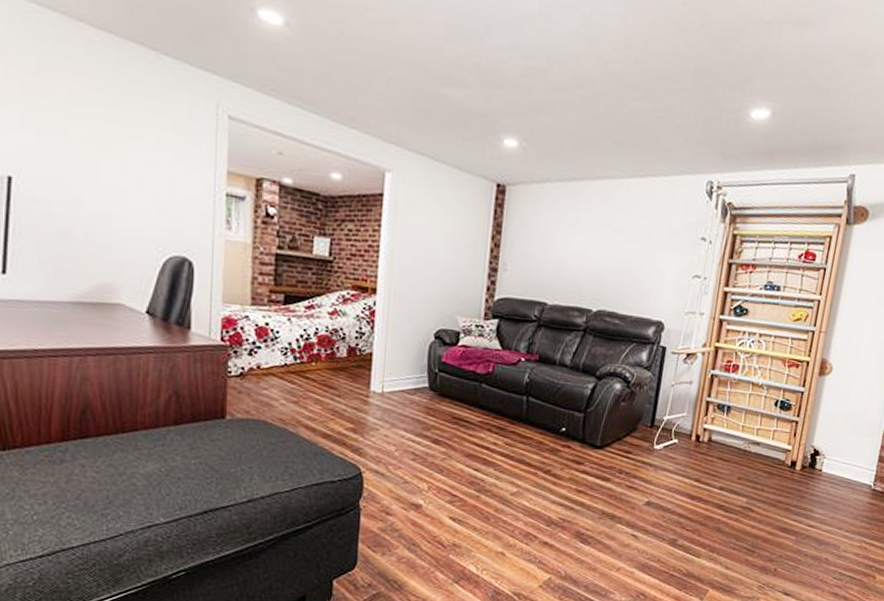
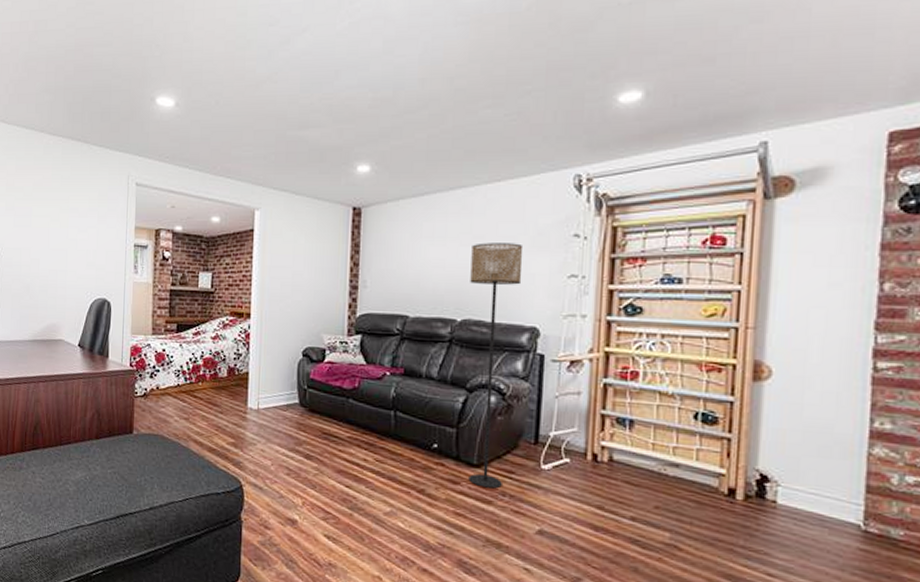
floor lamp: none [591,236,658,467] -> present [468,242,524,489]

